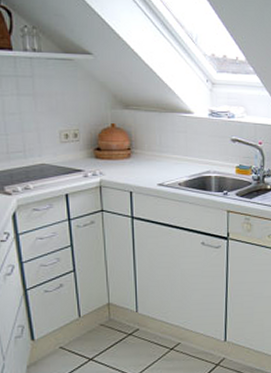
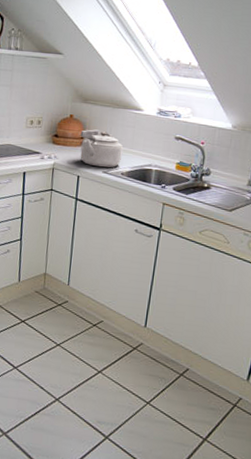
kettle: none [126,138,176,180] -> present [80,129,123,168]

